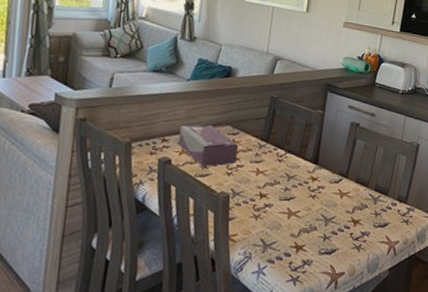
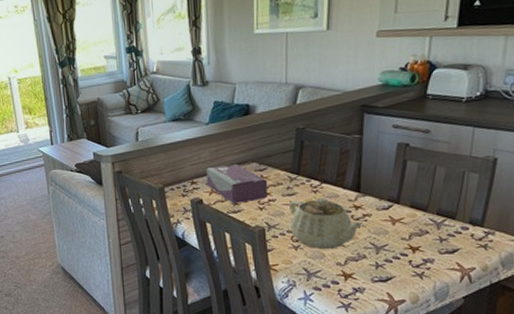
teapot: none [253,166,317,220] -> present [289,197,363,250]

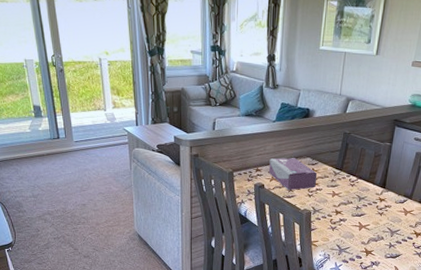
teapot: present [289,197,363,250] -> none [330,190,384,232]

